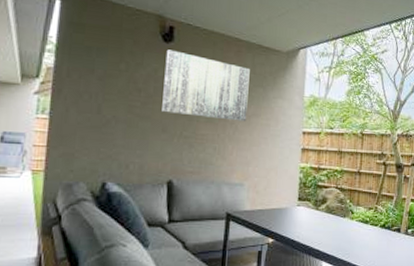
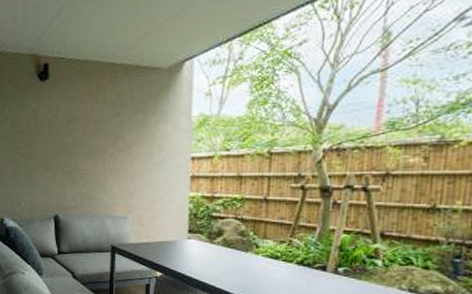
wall art: present [162,49,250,122] -> none [43,87,127,152]

